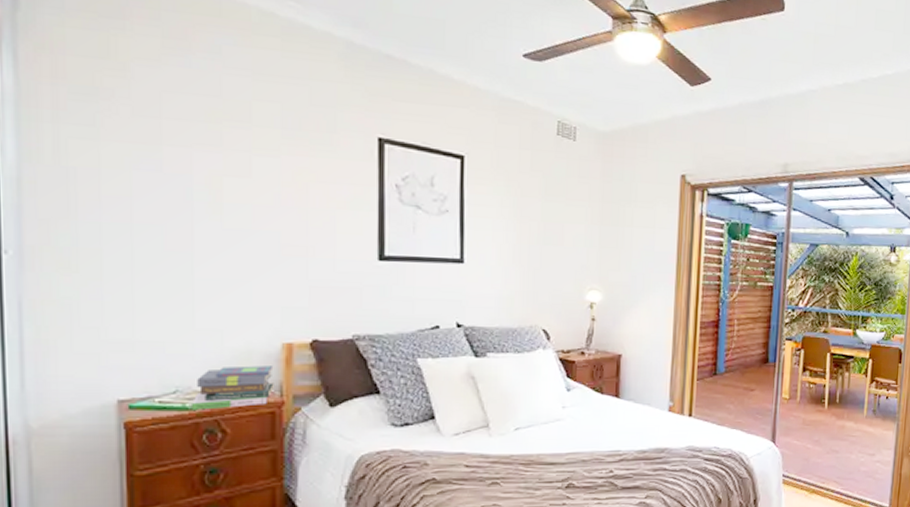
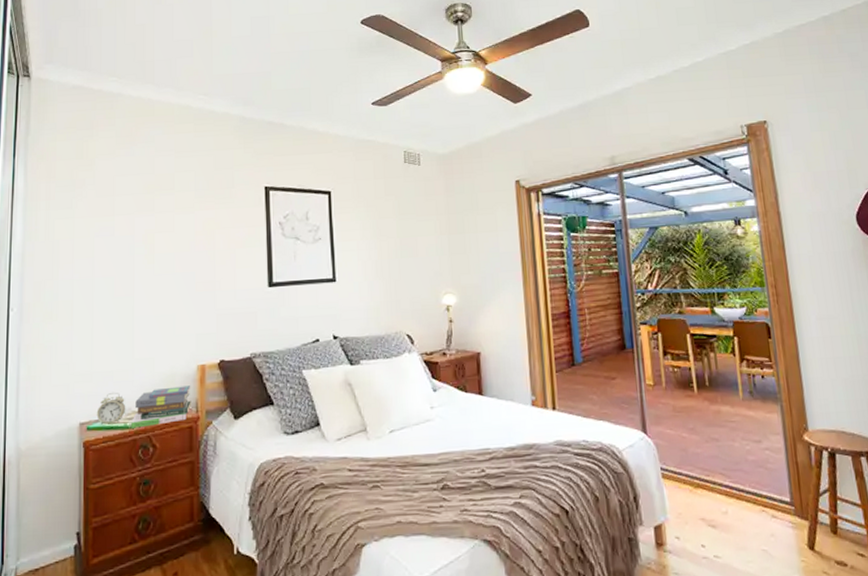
alarm clock: none [142,366,184,404] -> present [96,392,126,425]

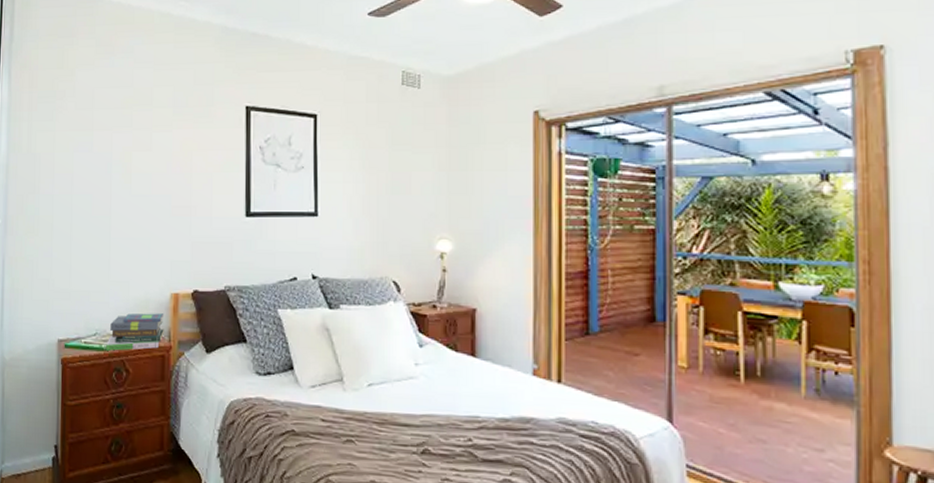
alarm clock: present [96,392,126,425] -> none [73,312,102,344]

